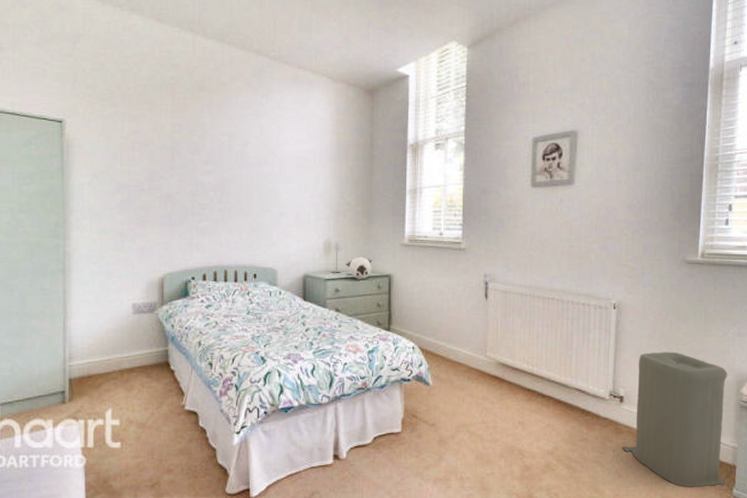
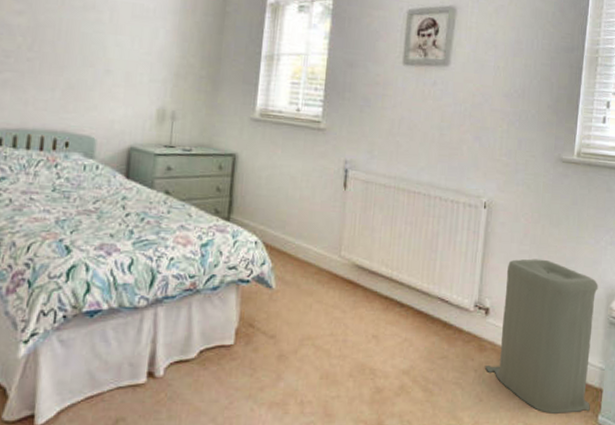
stuffed animal: present [346,257,372,280] -> none [182,129,215,158]

